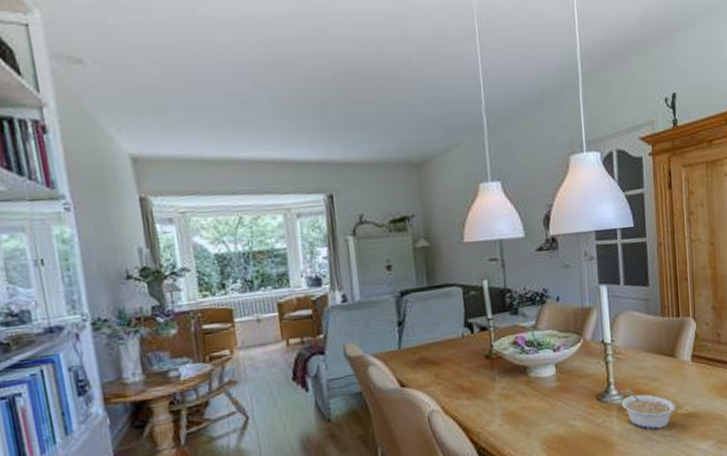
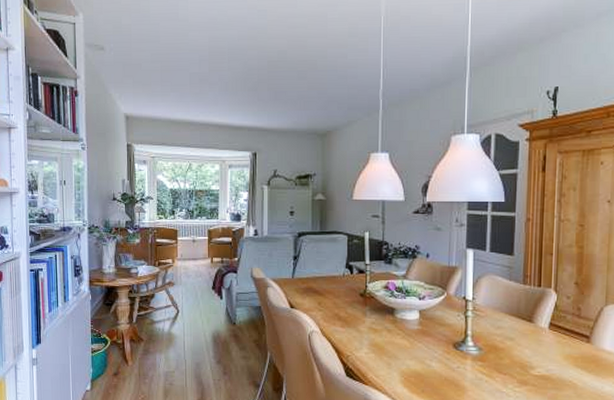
legume: present [621,388,676,430] -> none [476,343,529,384]

